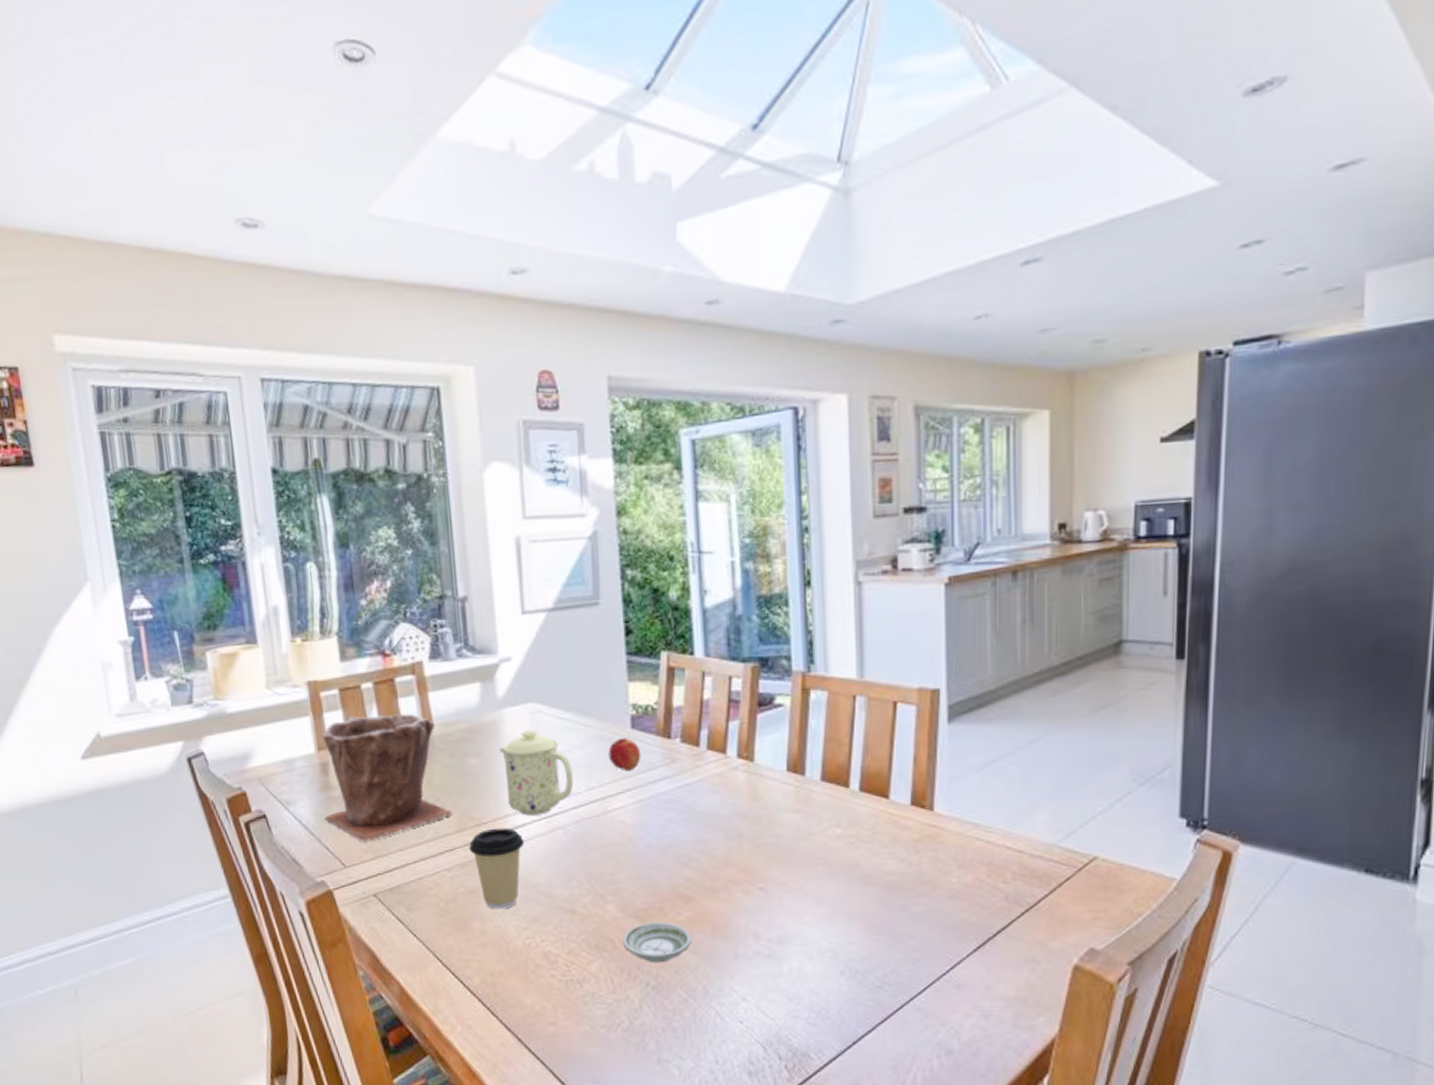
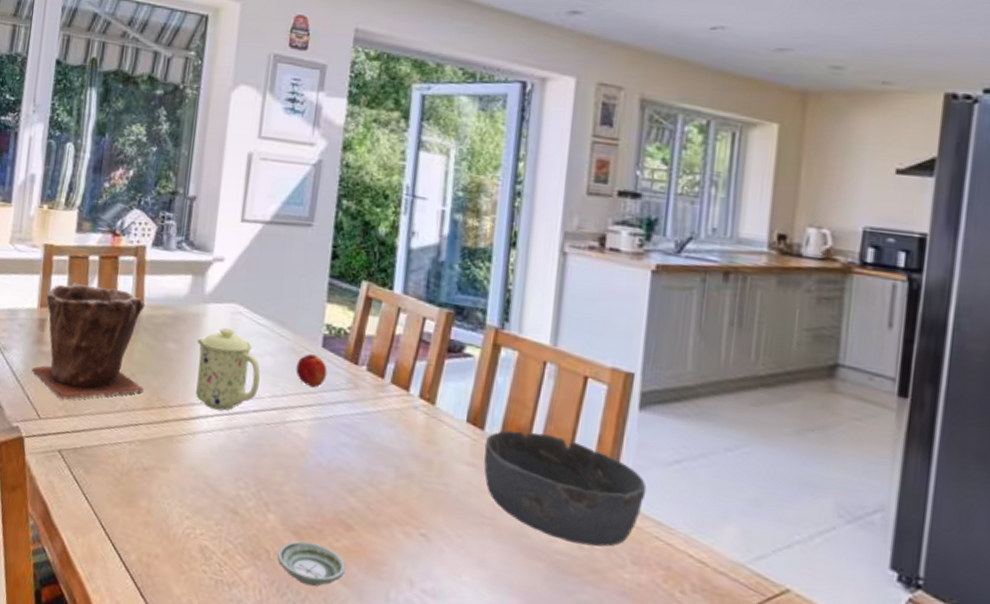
coffee cup: present [469,828,525,910] -> none [152,413,204,494]
bowl: none [807,766,963,862] -> present [484,430,647,547]

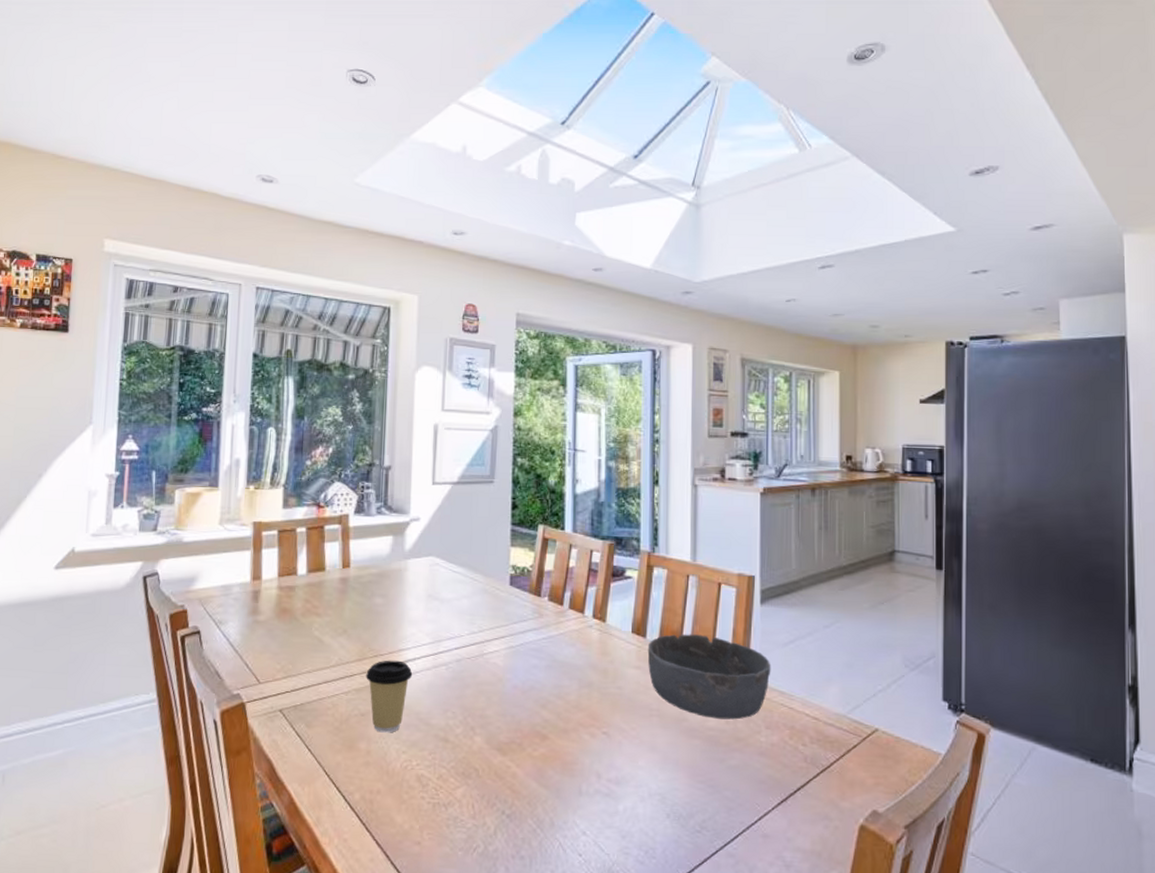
plant pot: present [31,282,145,400] -> none [248,554,357,663]
coffee cup: none [152,413,204,494] -> present [366,660,413,733]
mug: present [196,328,260,411] -> none [401,579,459,652]
saucer: present [277,541,346,587] -> none [486,755,544,794]
peach: present [296,354,328,388] -> none [489,593,516,621]

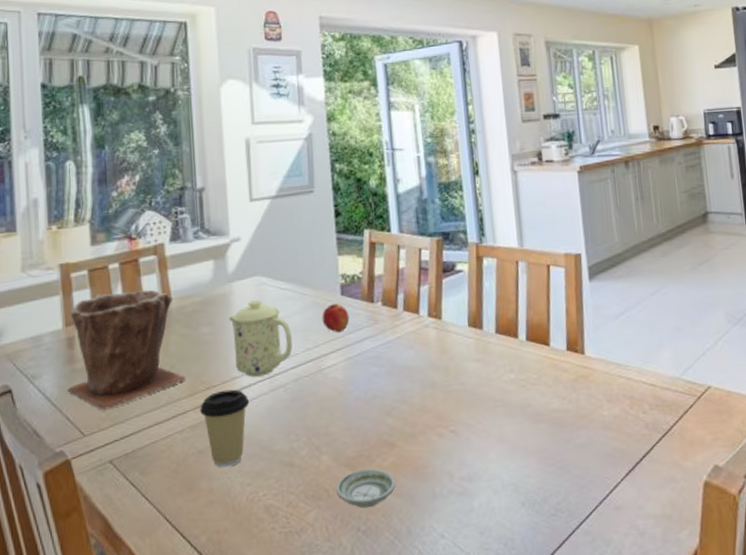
plant pot: none [248,554,357,663] -> present [67,290,187,411]
mug: none [401,579,459,652] -> present [228,300,293,377]
saucer: none [486,755,544,794] -> present [336,468,396,509]
peach: none [489,593,516,621] -> present [322,304,350,333]
bowl: present [647,634,771,720] -> none [485,318,606,401]

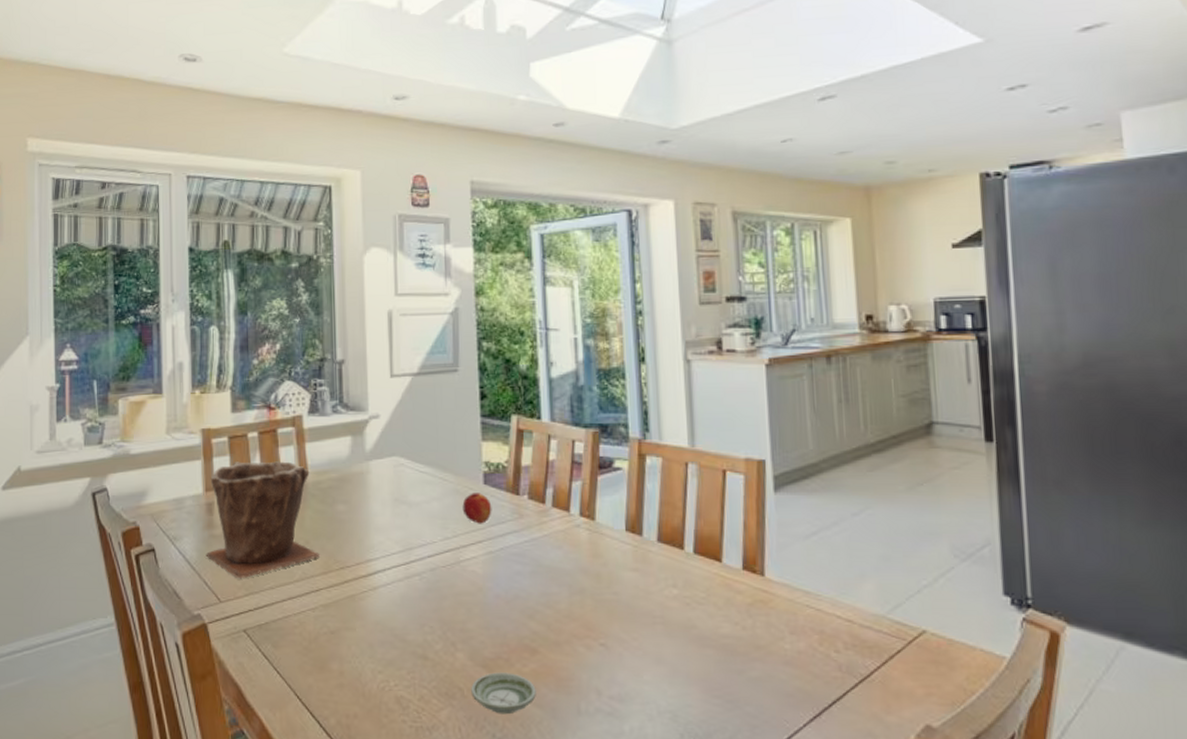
coffee cup: present [200,389,250,468] -> none [333,572,384,652]
mug: present [228,300,293,377] -> none [364,482,430,562]

